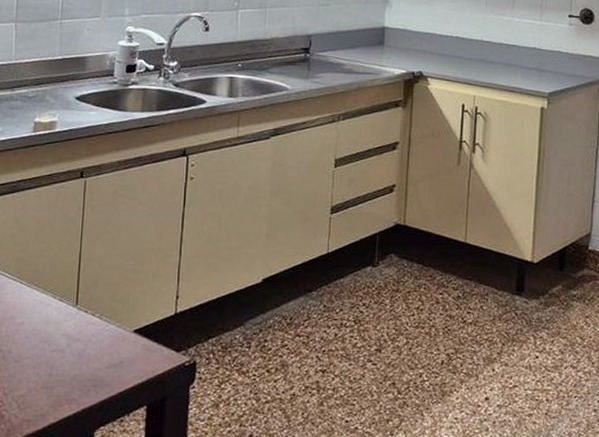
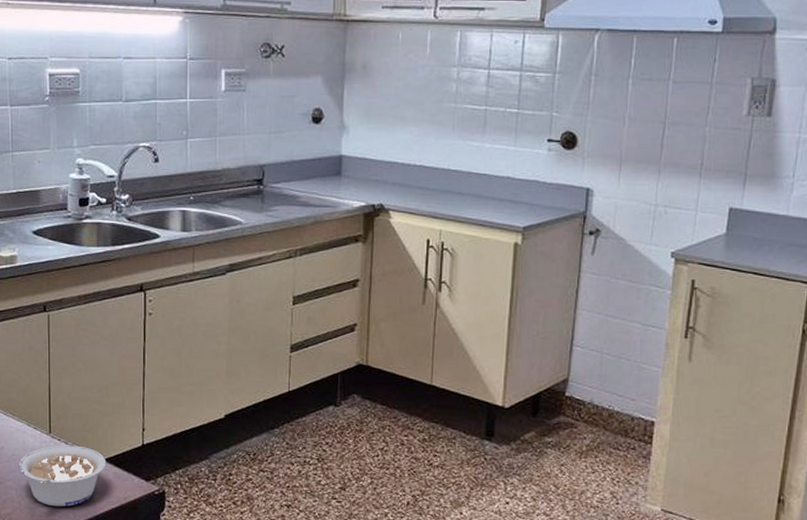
legume: none [38,317,136,385] -> present [18,445,106,507]

